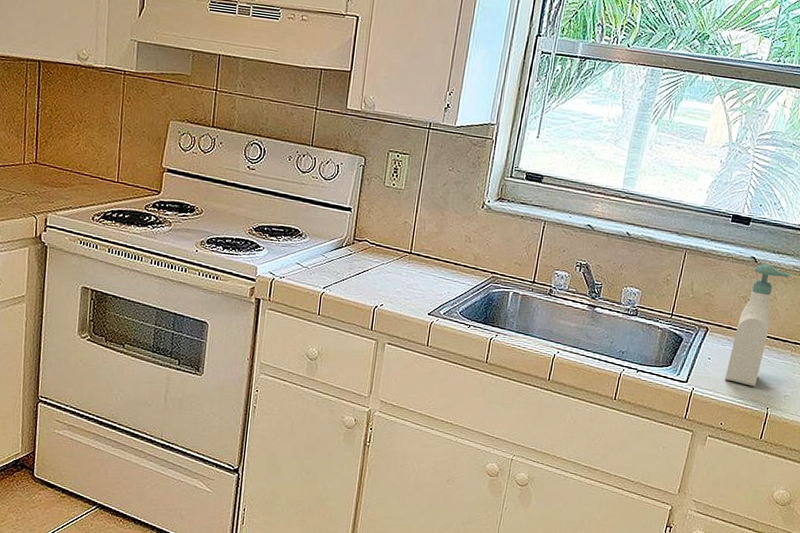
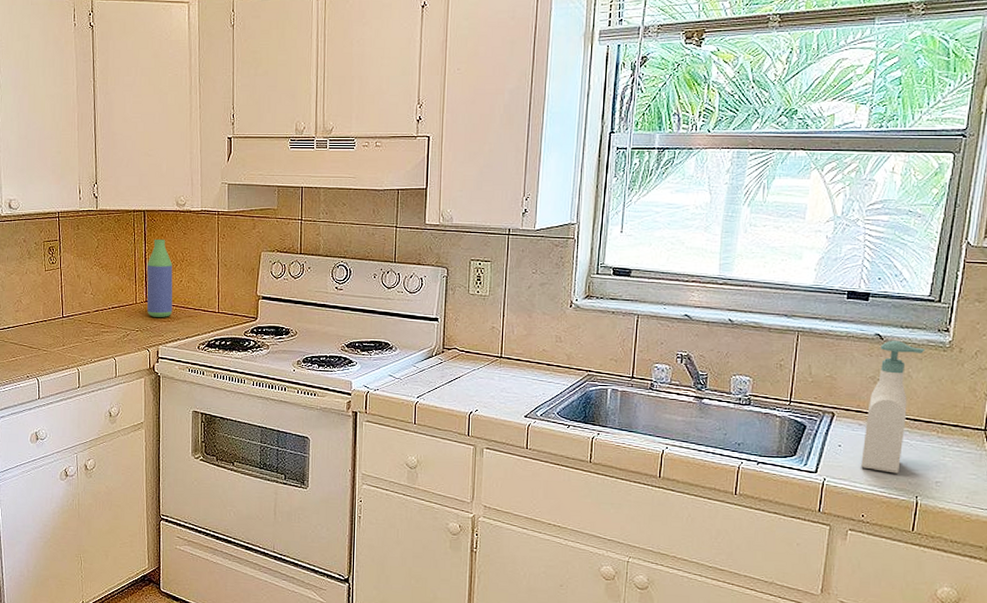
bottle: none [36,94,69,183] -> present [146,238,173,317]

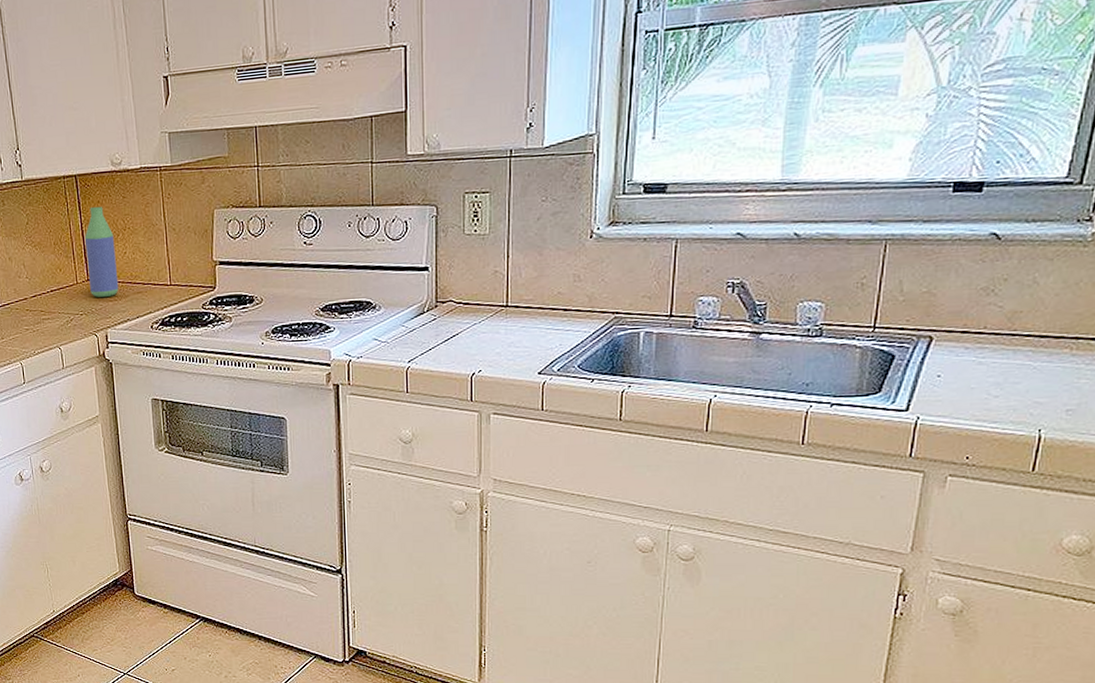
soap bottle: present [861,340,926,474] -> none [966,238,1059,404]

